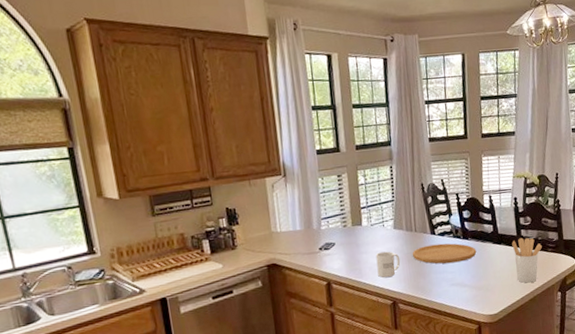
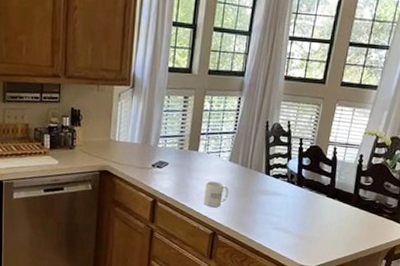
cutting board: present [413,243,477,264] -> none [242,184,308,208]
utensil holder: present [512,238,542,283] -> none [344,197,378,244]

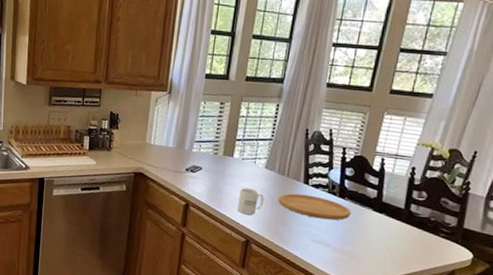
cutting board: none [242,184,308,208] -> present [279,193,352,221]

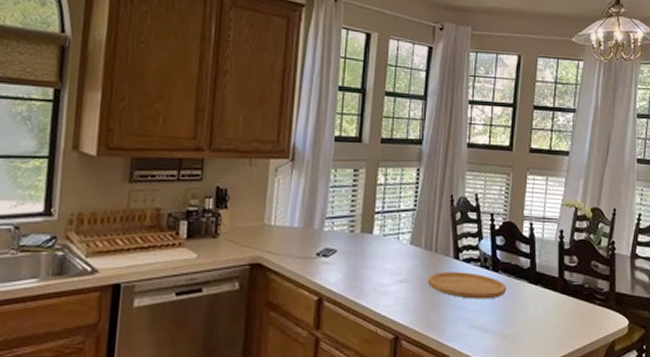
mug: present [237,187,265,215] -> none [382,270,412,303]

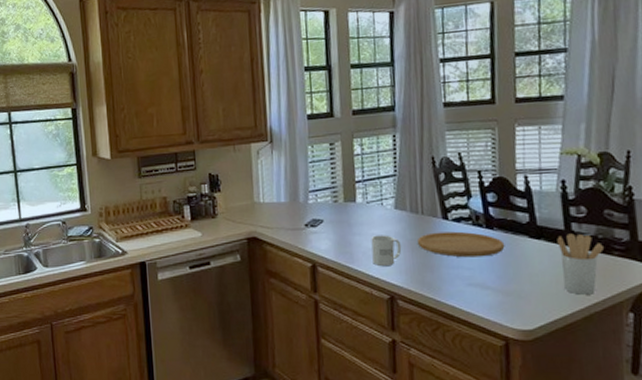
mug: none [382,270,412,303] -> present [371,235,402,266]
utensil holder: none [551,281,588,341] -> present [557,233,603,295]

